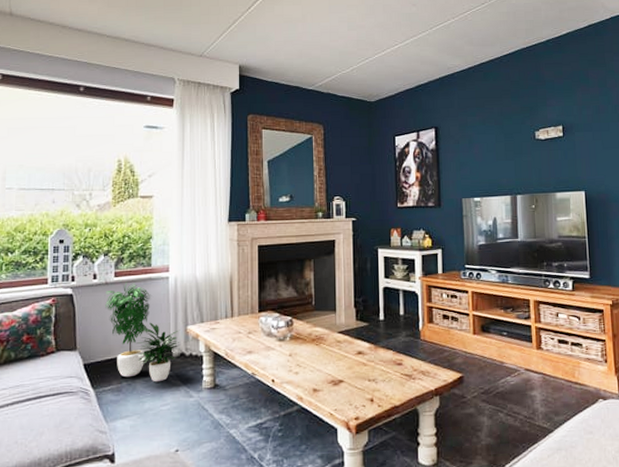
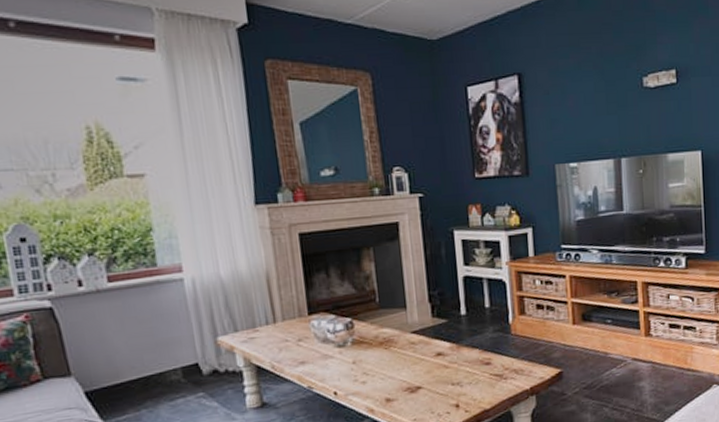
potted plant: present [105,283,180,383] -> none [99,288,211,407]

